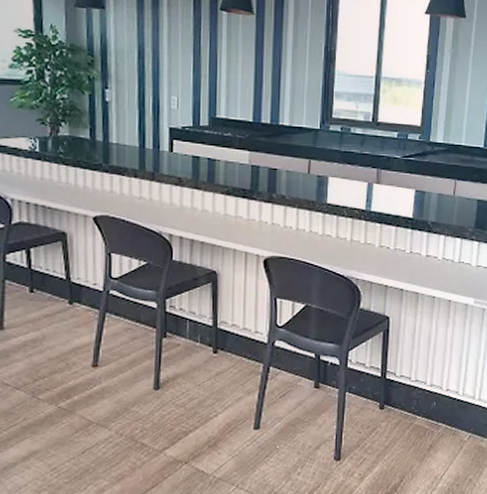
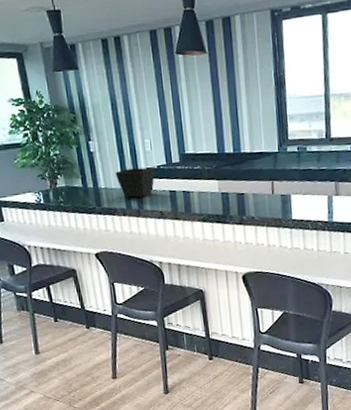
flower pot: none [131,126,179,159] -> present [115,167,155,198]

